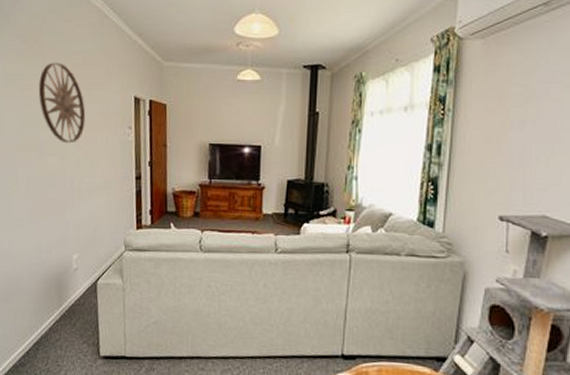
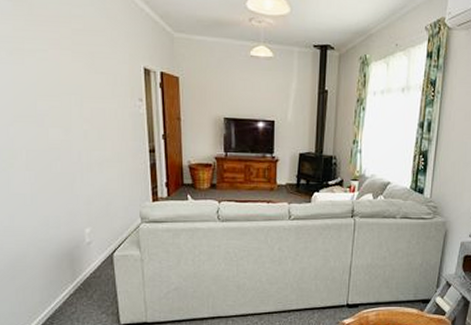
wall art: present [38,62,86,144] -> none [32,25,90,115]

